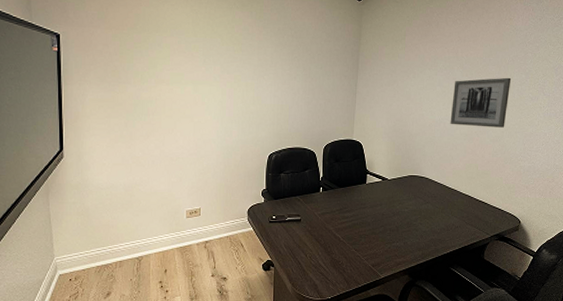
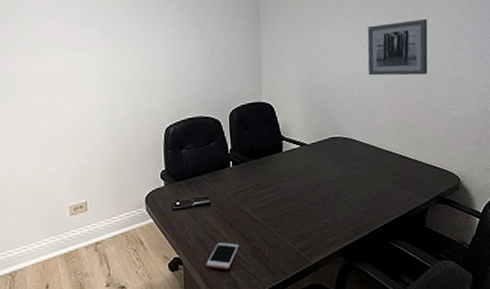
cell phone: none [293,252,321,274] -> present [206,242,239,270]

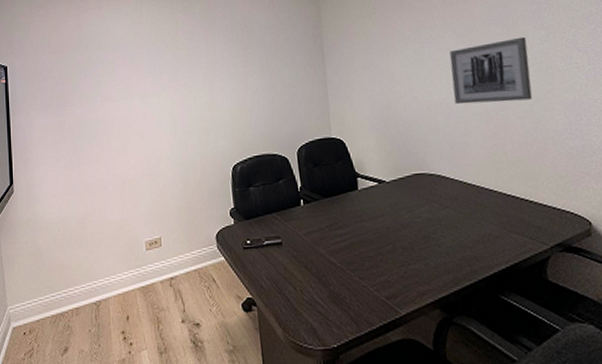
cell phone: present [206,242,239,270] -> none [281,284,316,314]

